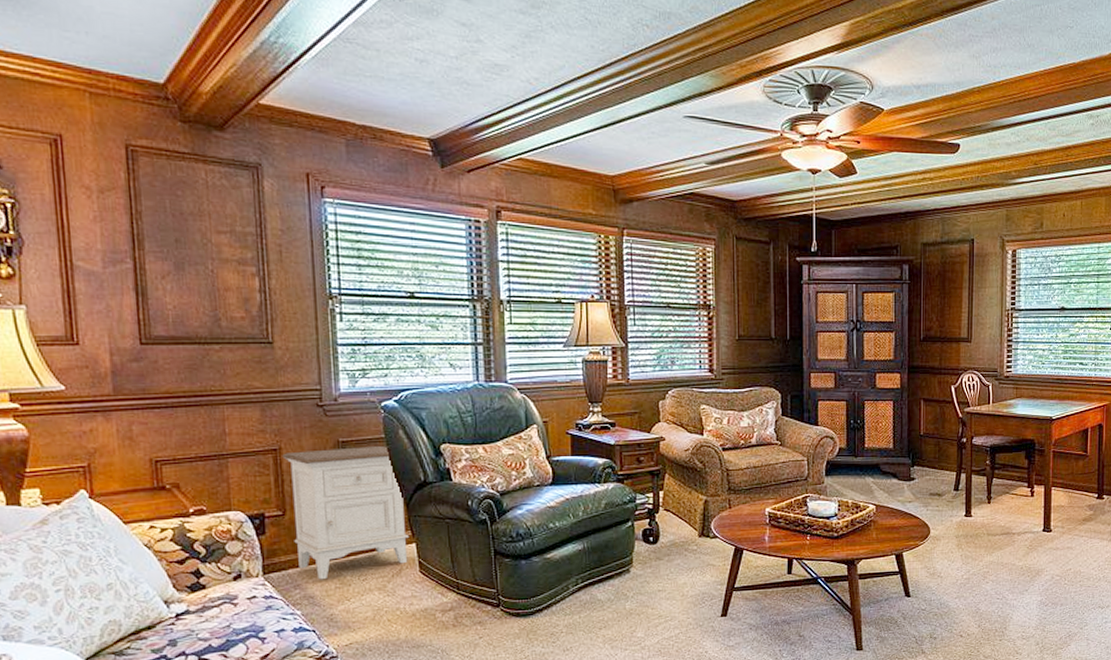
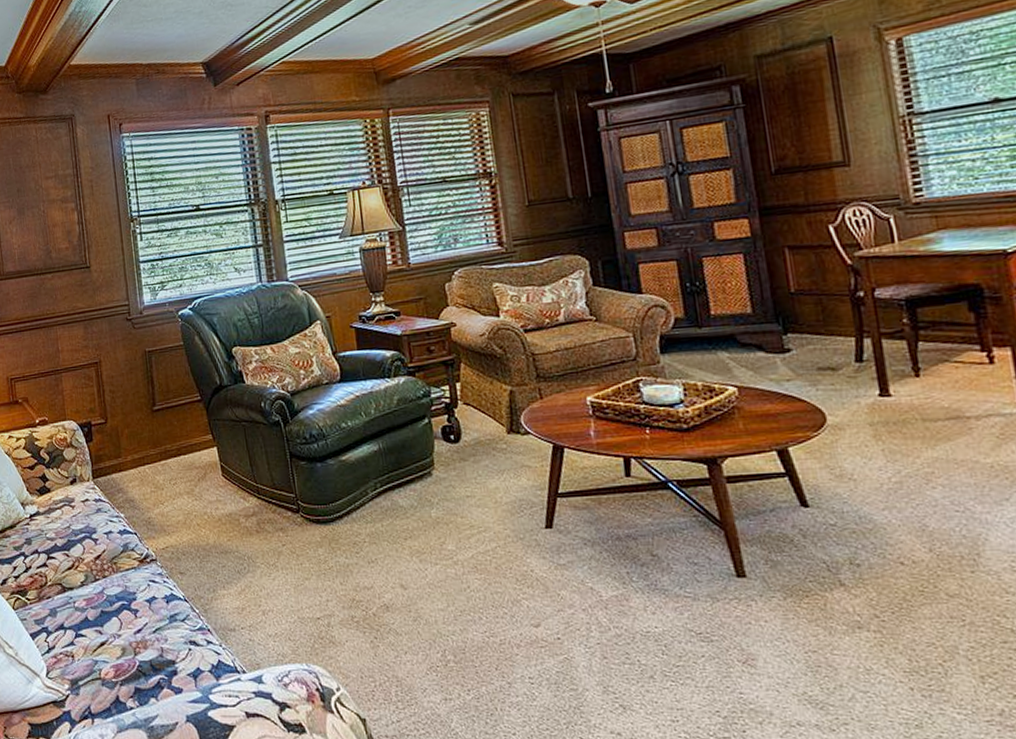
nightstand: present [282,445,410,580] -> none [102,352,211,484]

